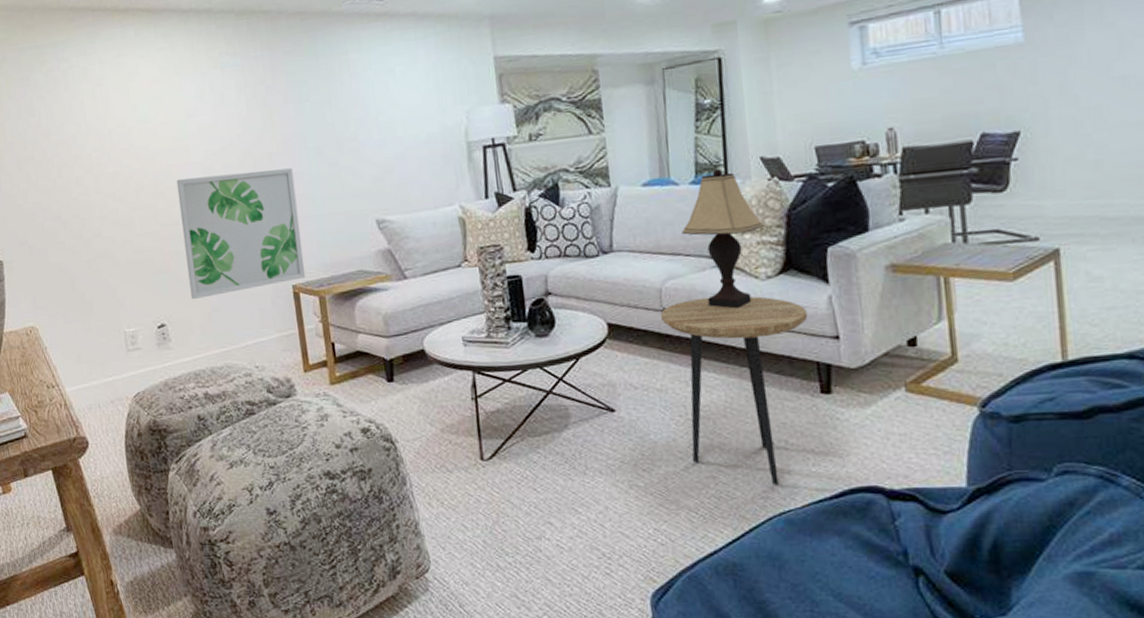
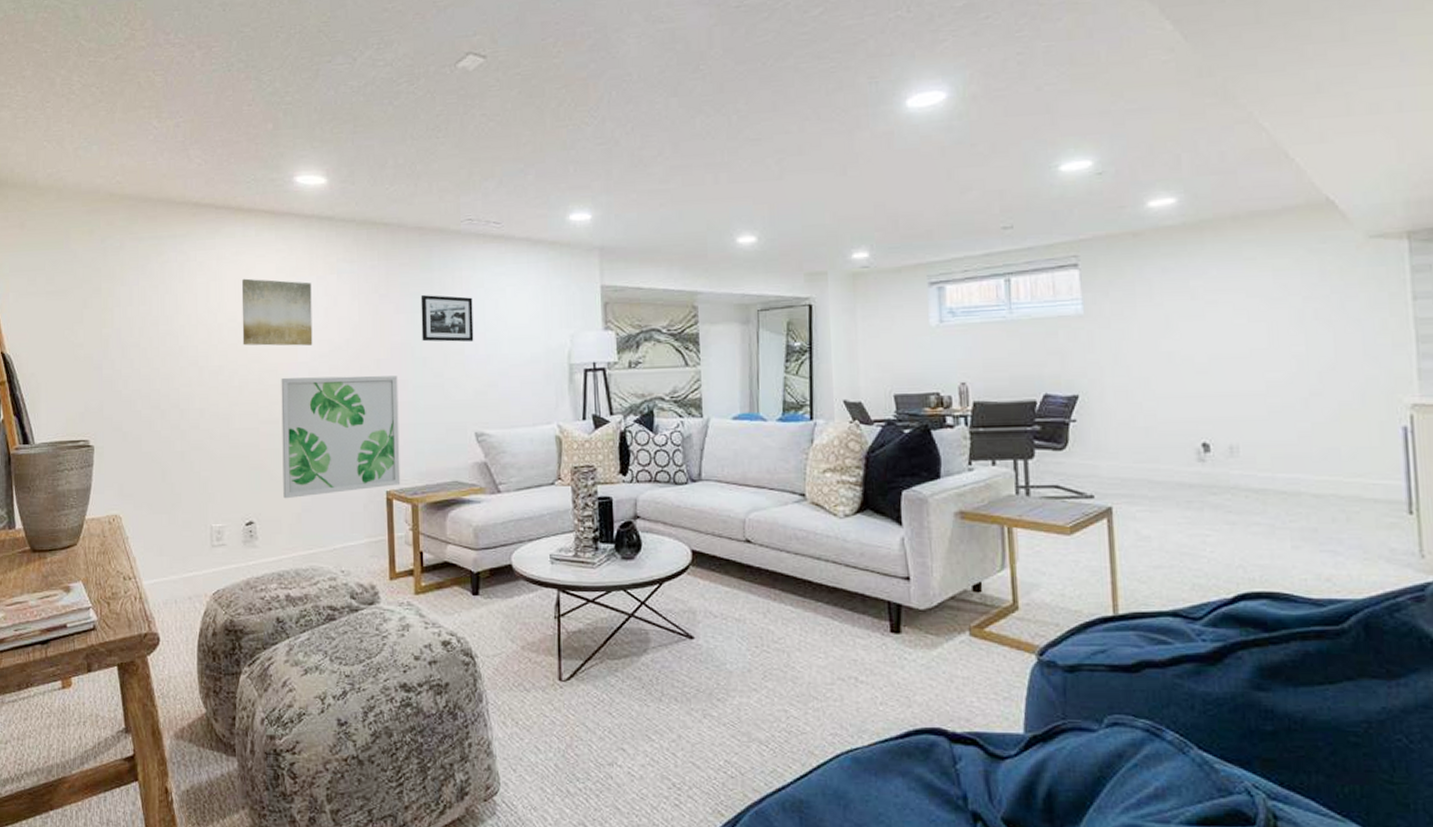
wall art: none [127,79,204,150] -> present [241,278,313,346]
picture frame: none [308,80,367,131] -> present [420,295,474,342]
side table: present [660,296,808,486] -> none [742,531,882,723]
lamp: present [682,169,765,309] -> none [767,408,845,544]

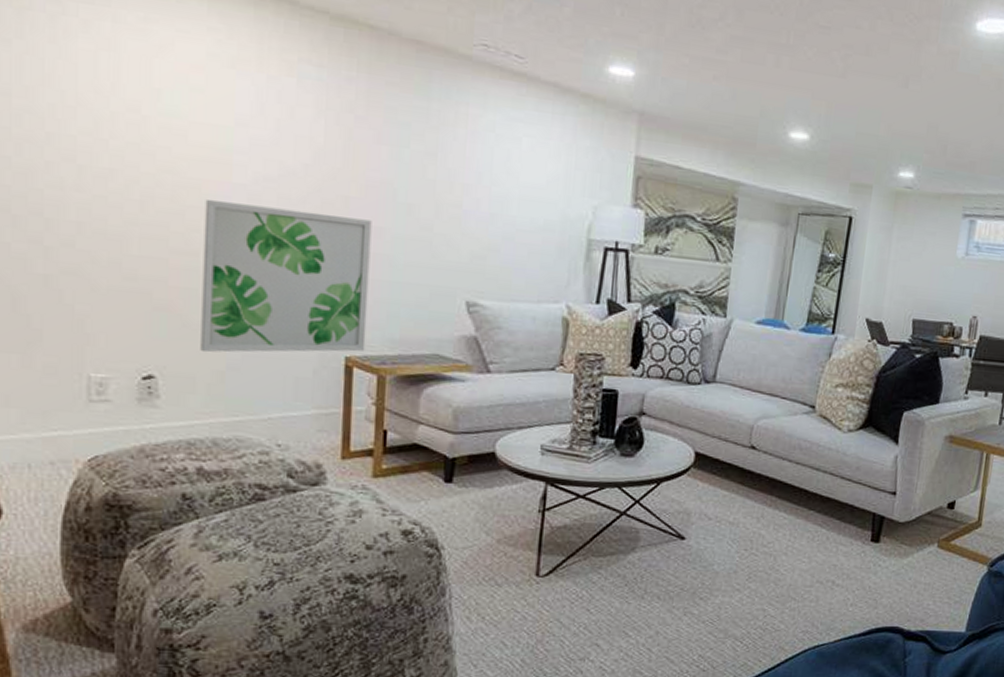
wall art: present [241,278,313,346] -> none [148,56,259,164]
picture frame: present [420,295,474,342] -> none [408,127,479,194]

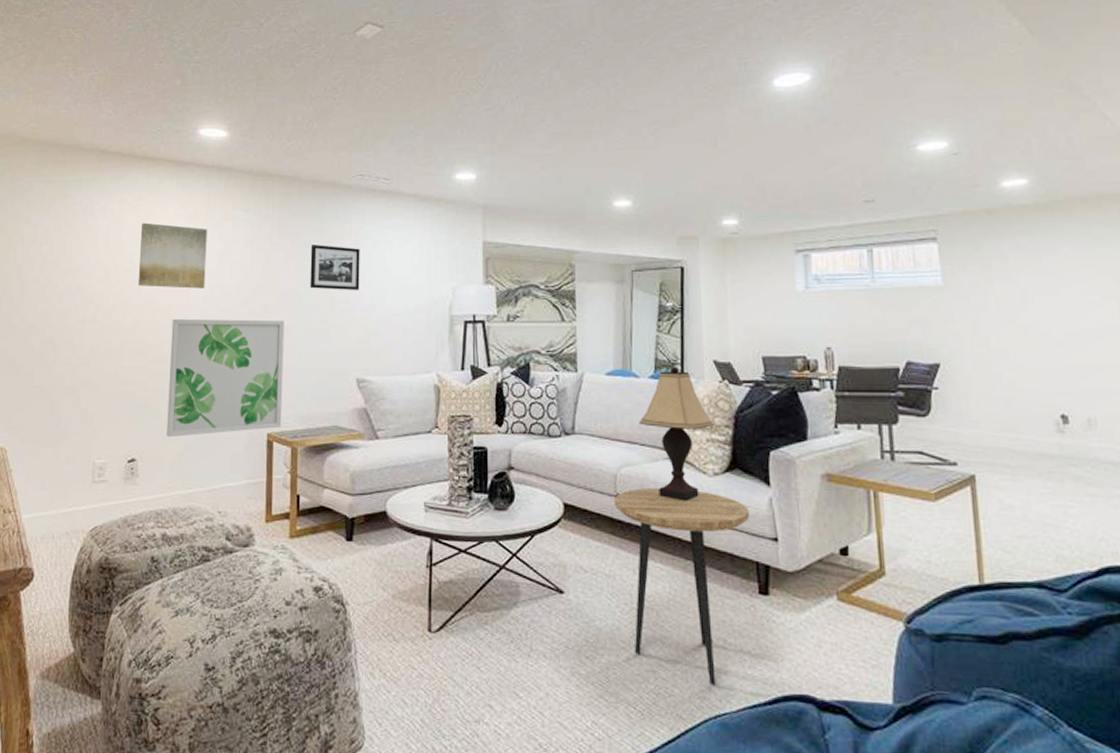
wall art: none [148,56,259,164] -> present [138,222,207,289]
picture frame: none [408,127,479,194] -> present [310,245,360,290]
side table: none [746,440,876,621] -> present [613,487,750,686]
lamp: none [783,321,857,456] -> present [639,367,714,502]

